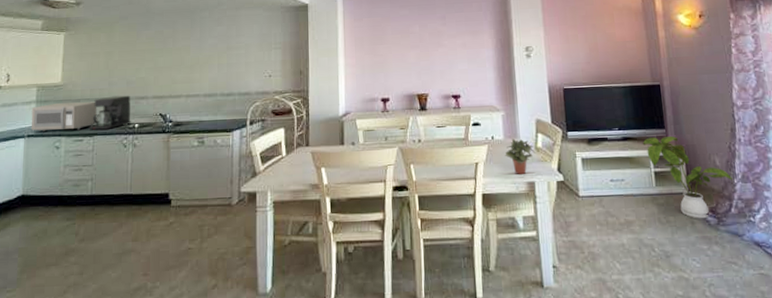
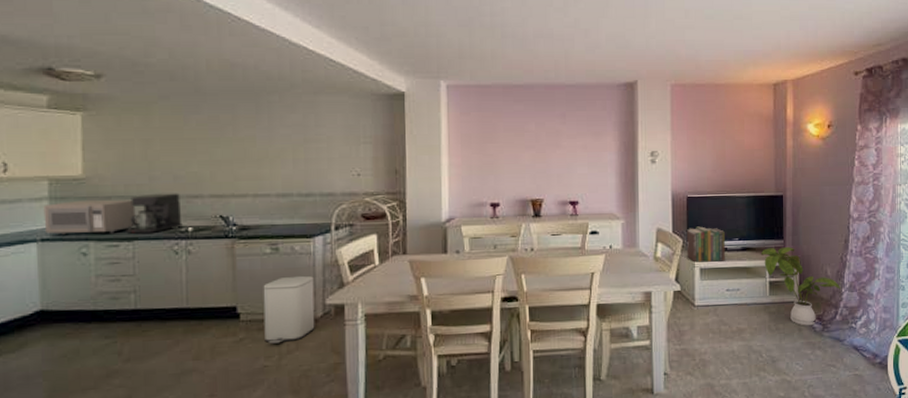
pedal bin: none [190,165,231,228] -> present [263,275,315,344]
potted plant: present [505,138,536,174] -> none [622,248,655,284]
books: none [565,117,606,153] -> present [686,226,726,263]

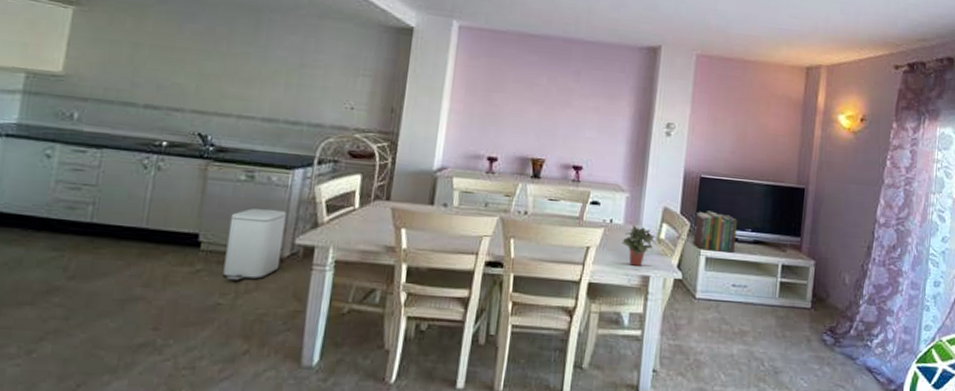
microwave: present [43,200,136,235] -> none [12,97,111,139]
coffee maker: present [125,193,183,234] -> none [96,100,160,144]
potted plant: none [622,248,655,284] -> present [621,225,657,266]
house plant: present [760,246,841,326] -> none [774,244,859,338]

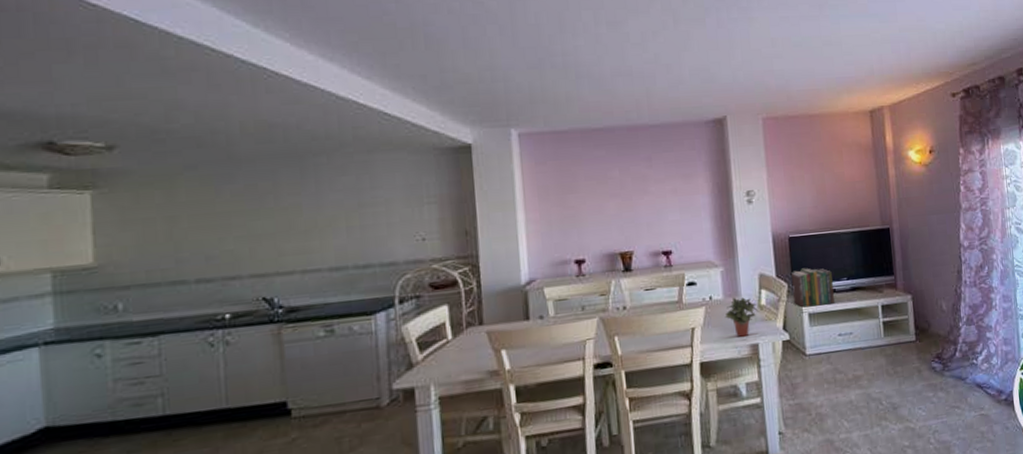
pedal bin: present [223,208,287,280] -> none [317,359,381,442]

